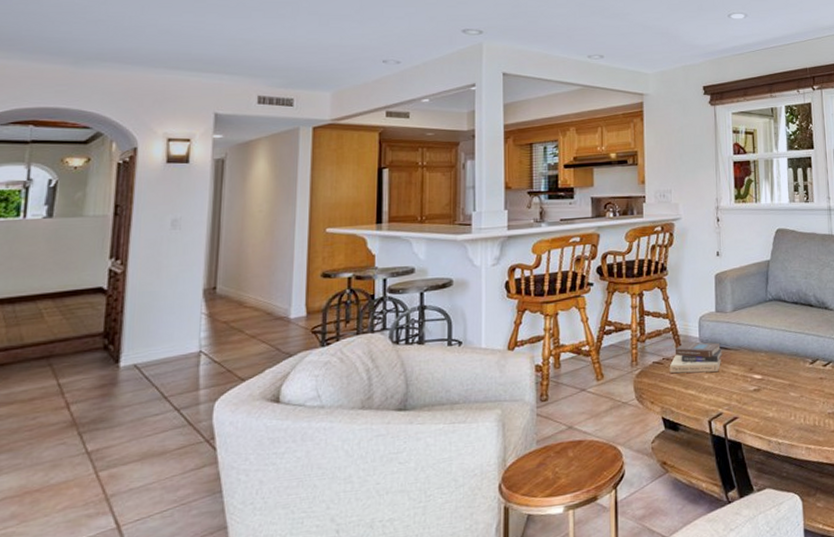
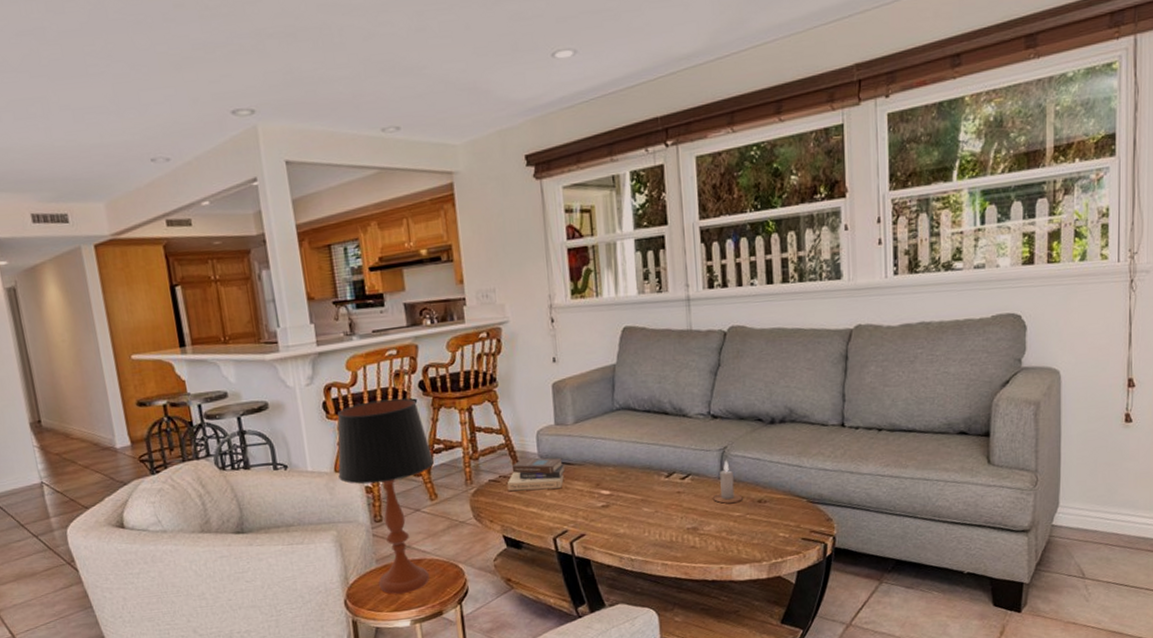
table lamp: none [511,281,604,478] -> present [337,398,435,594]

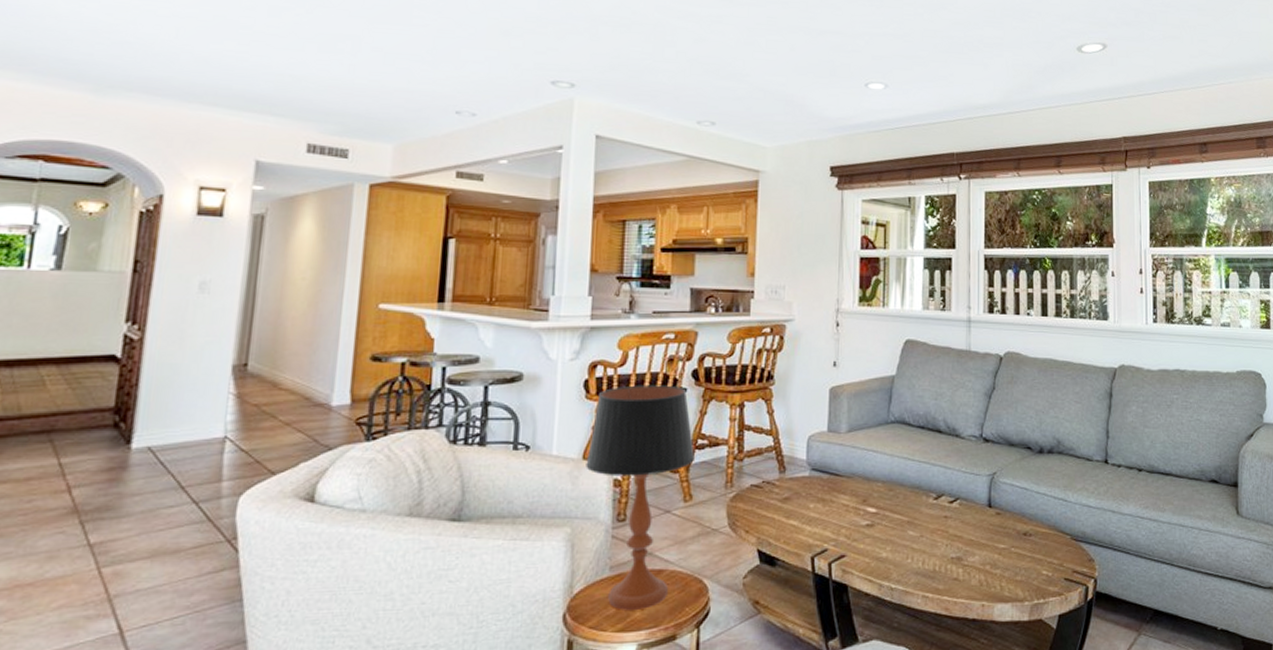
books: present [506,457,565,491] -> none [769,464,832,502]
candle: present [713,460,743,504] -> none [980,487,1009,534]

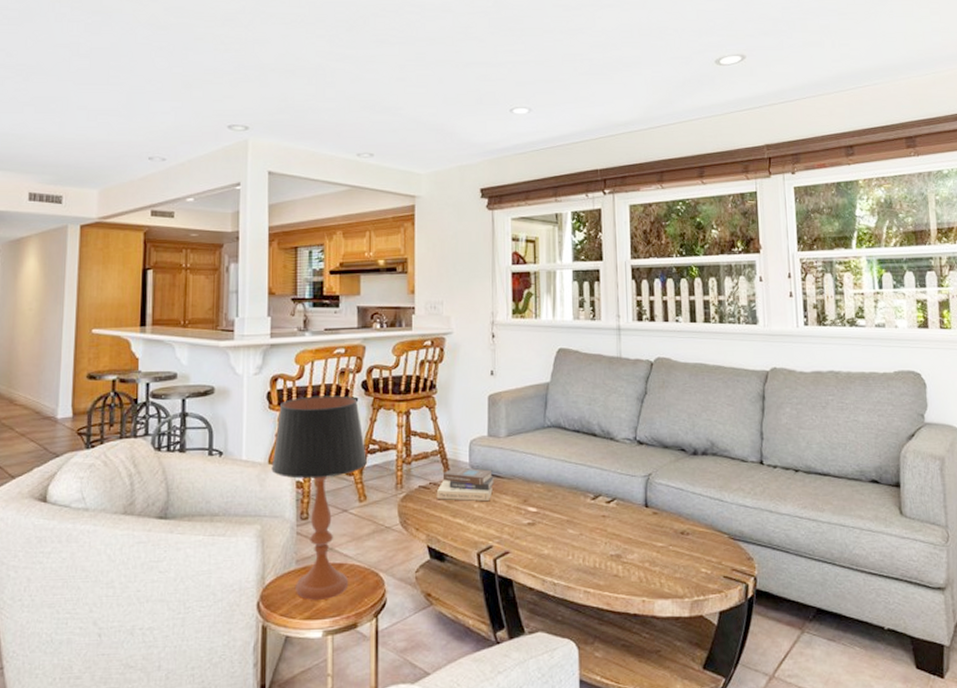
books: none [769,464,832,502] -> present [436,467,494,502]

